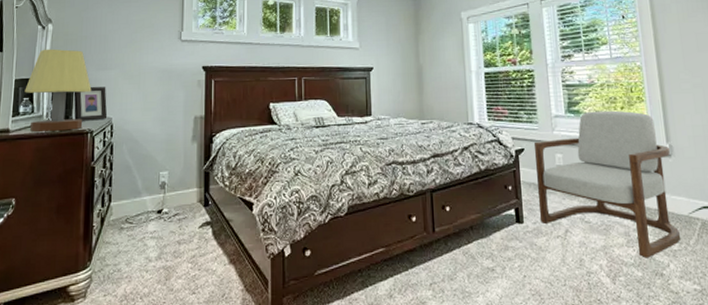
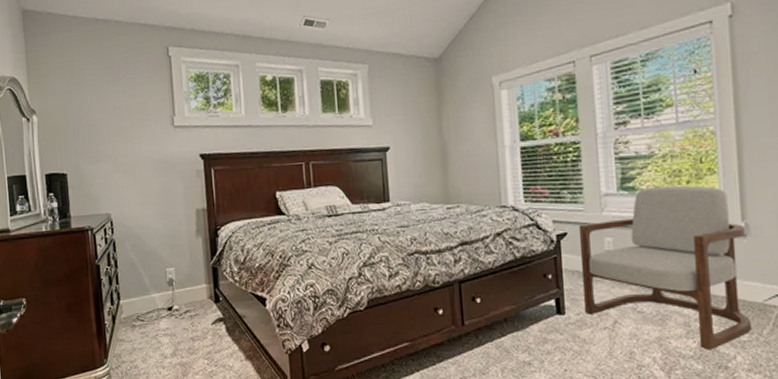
table lamp: present [24,49,92,133] -> none [18,142,87,231]
picture frame: present [73,86,108,121] -> none [68,181,106,218]

